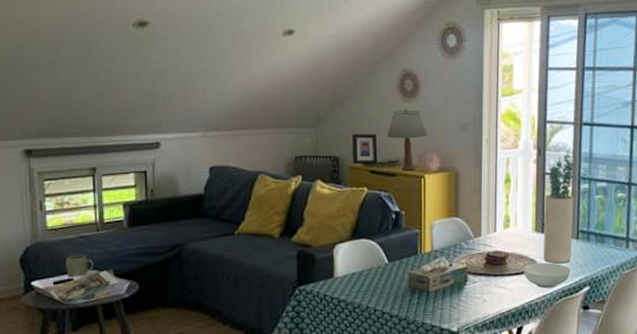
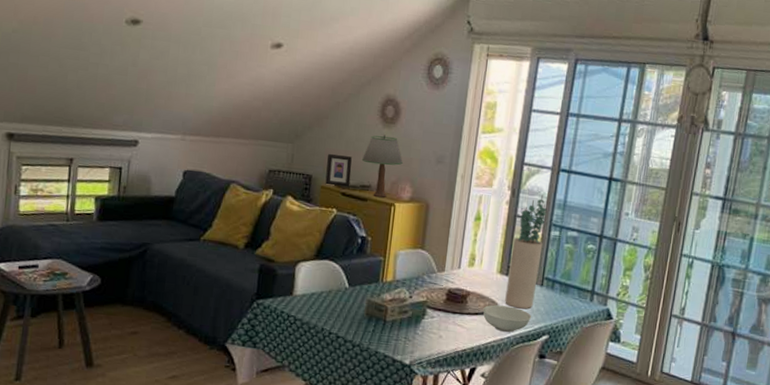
magazine: present [48,269,121,304] -> none [13,260,84,289]
mug: present [66,254,94,277] -> none [32,241,60,265]

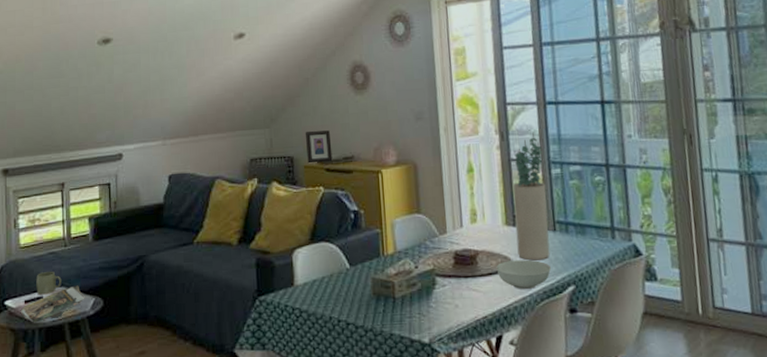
magazine: none [13,260,84,289] -> present [20,285,86,323]
mug: none [32,241,60,265] -> present [36,271,62,295]
table lamp: present [361,134,403,198] -> none [339,101,382,167]

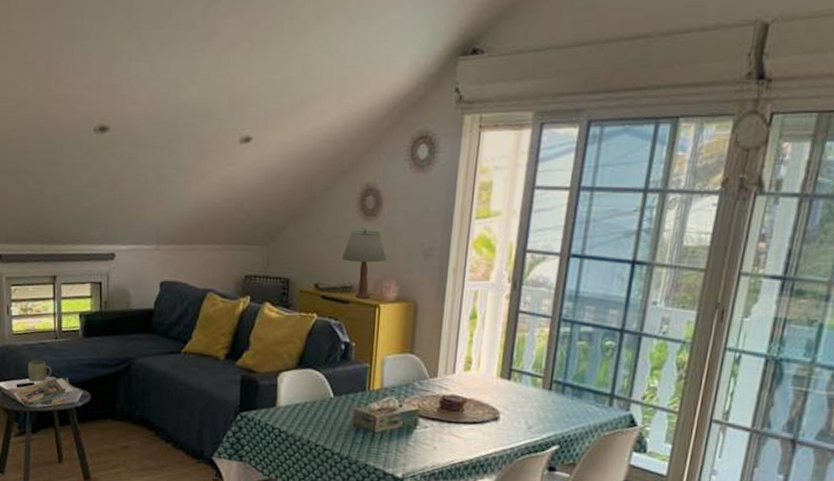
picture frame: present [306,130,333,164] -> none [304,255,331,290]
table lamp: none [339,101,382,167] -> present [341,228,387,299]
bowl: present [496,259,552,289] -> none [481,412,539,442]
vase: present [512,132,550,261] -> none [507,285,555,417]

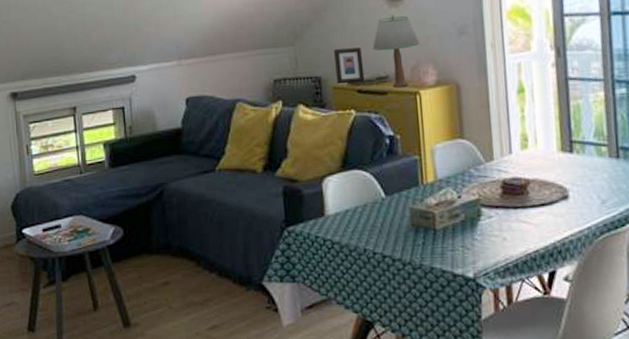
magazine: present [13,377,75,406] -> none [39,214,105,252]
mug: present [28,360,52,382] -> none [53,198,79,223]
picture frame: none [304,255,331,290] -> present [334,47,365,85]

